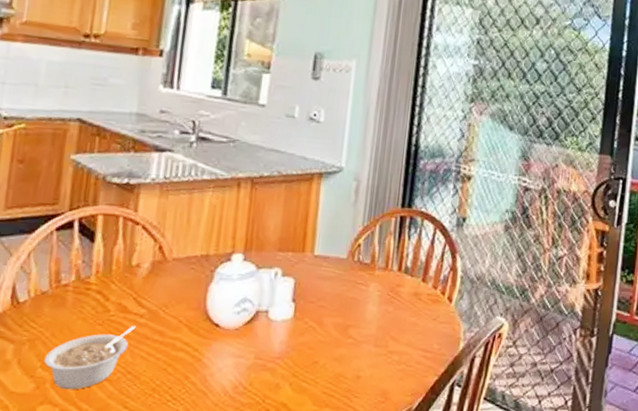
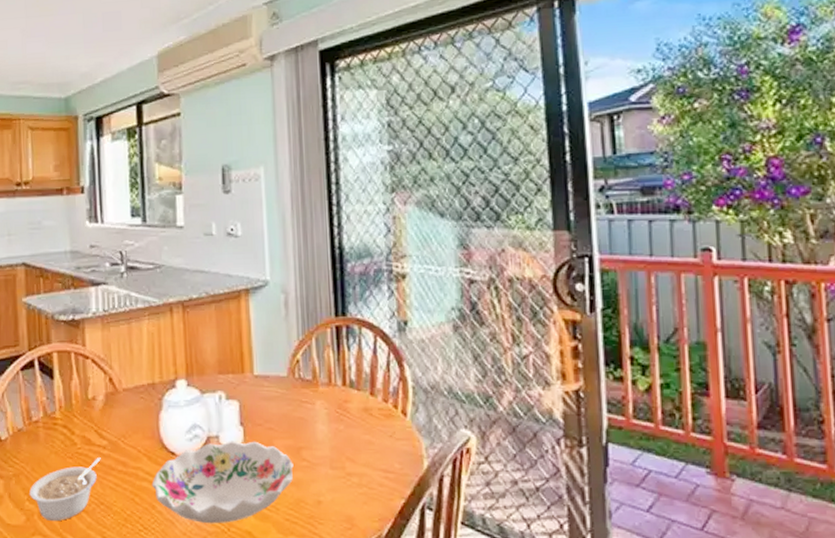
decorative bowl: none [188,316,339,396] -> present [152,441,294,524]

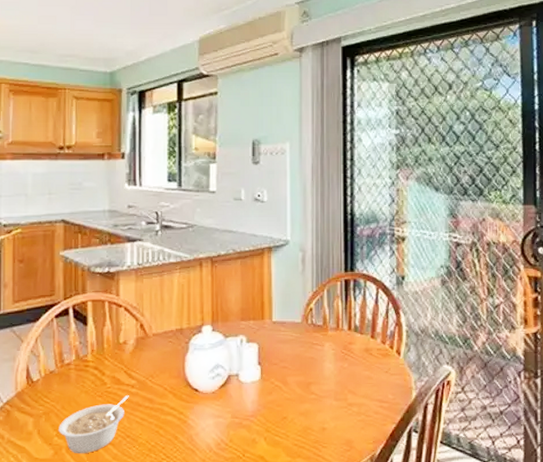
decorative bowl: present [152,441,294,524] -> none [175,378,303,451]

